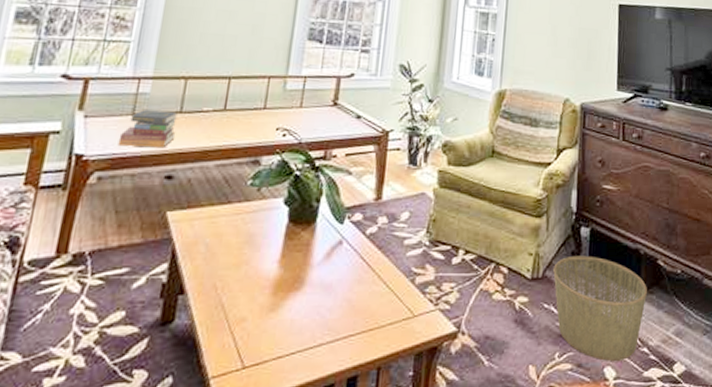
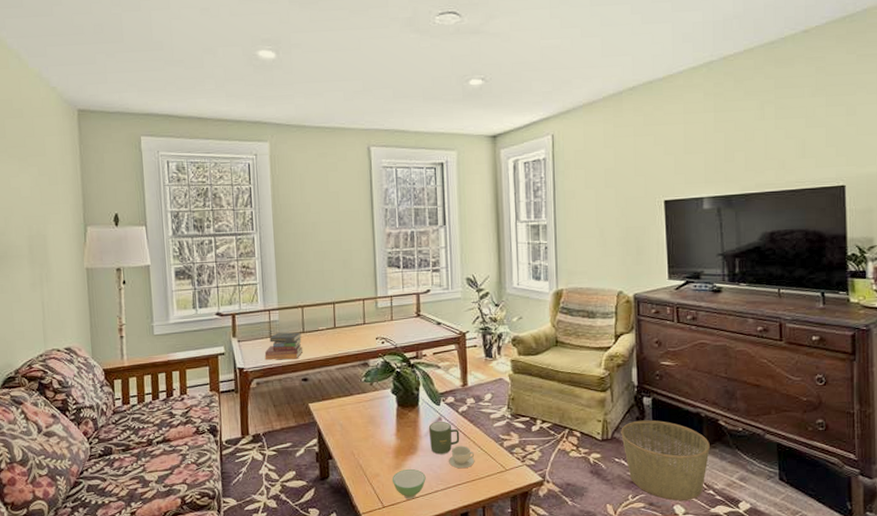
bowl: none [262,312,310,357] -> present [391,469,426,500]
mug: none [322,246,363,292] -> present [428,422,460,455]
teacup: none [343,280,378,313] -> present [449,445,475,469]

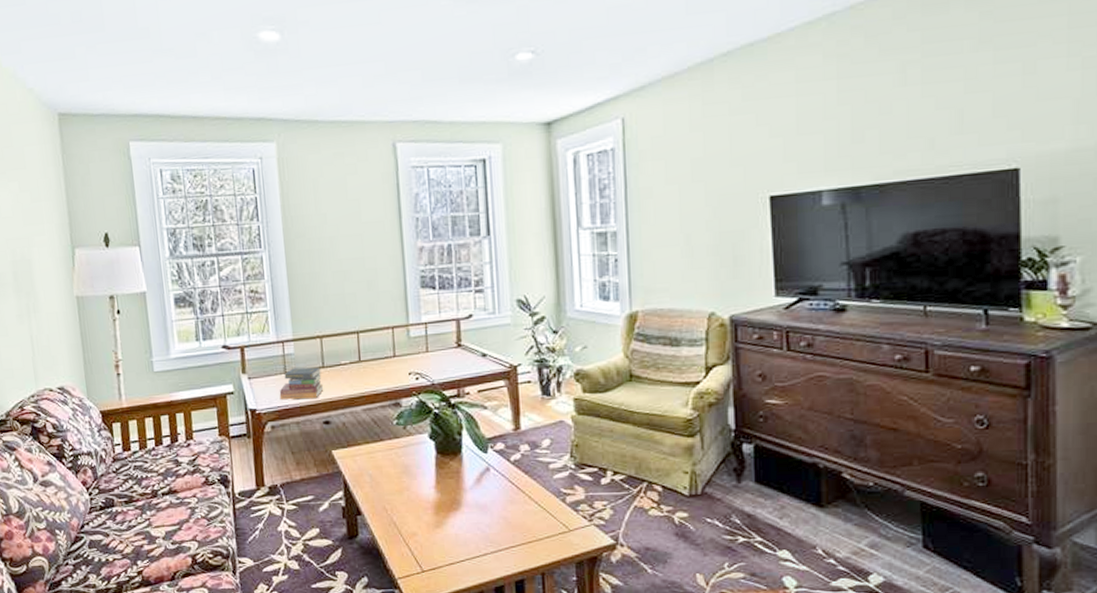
bowl: present [391,469,426,500] -> none [431,528,472,563]
mug: present [428,422,460,455] -> none [474,472,513,511]
teacup: present [449,445,475,469] -> none [499,501,532,528]
basket: present [621,420,710,501] -> none [714,471,830,571]

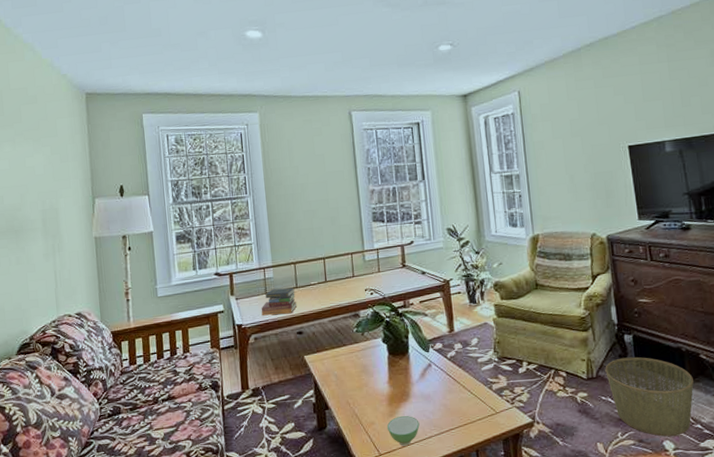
bowl: none [431,528,472,563] -> present [386,416,420,446]
basket: none [714,471,830,571] -> present [605,357,694,437]

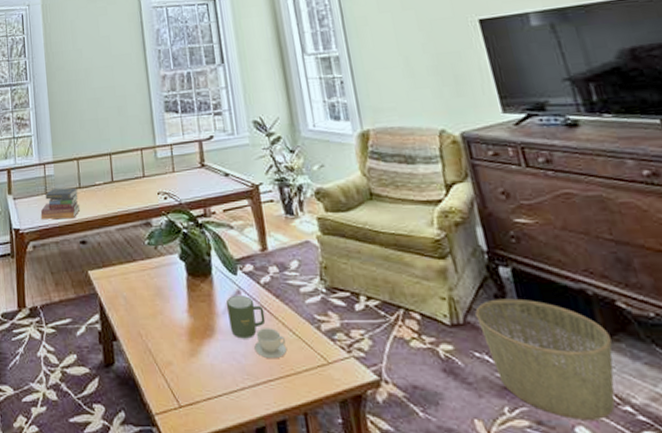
bowl: present [386,416,420,446] -> none [187,358,229,398]
mug: none [419,367,450,400] -> present [226,296,266,339]
teacup: none [440,390,466,414] -> present [254,328,288,359]

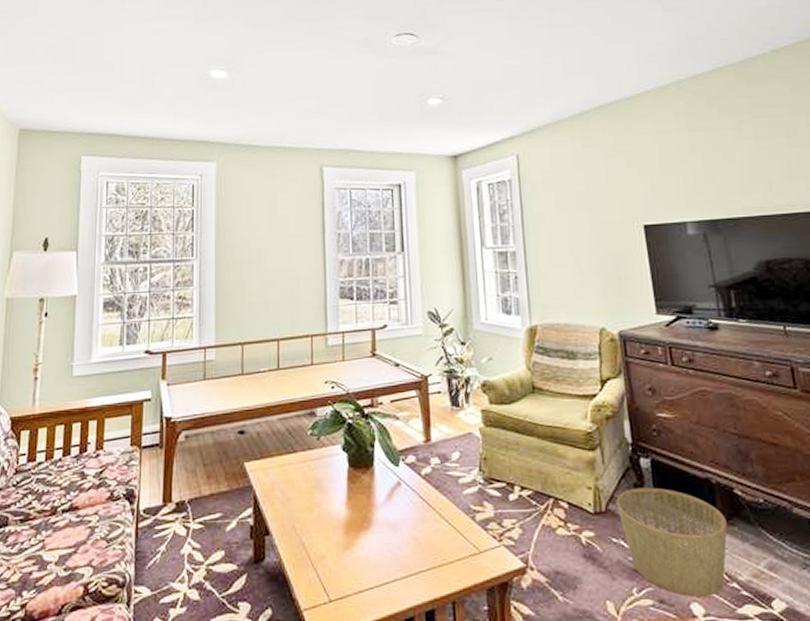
books: present [40,187,81,220] -> none [196,374,241,408]
mug: present [226,296,266,339] -> none [385,487,423,530]
teacup: present [254,328,288,359] -> none [410,519,442,550]

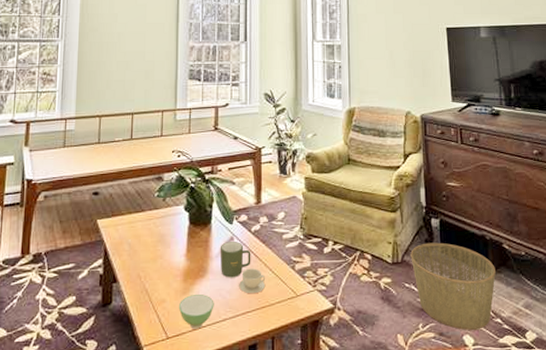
bowl: none [340,550,382,591] -> present [178,294,214,329]
mug: none [385,487,423,530] -> present [220,242,251,278]
teacup: none [410,519,442,550] -> present [239,268,266,294]

